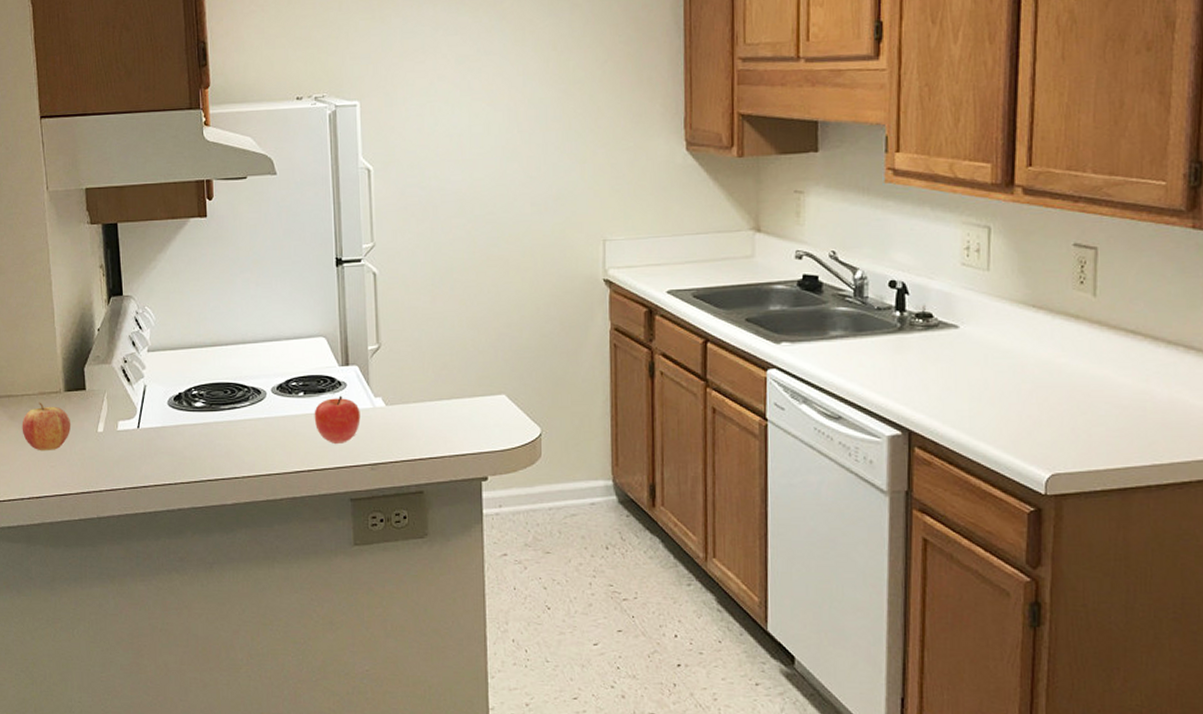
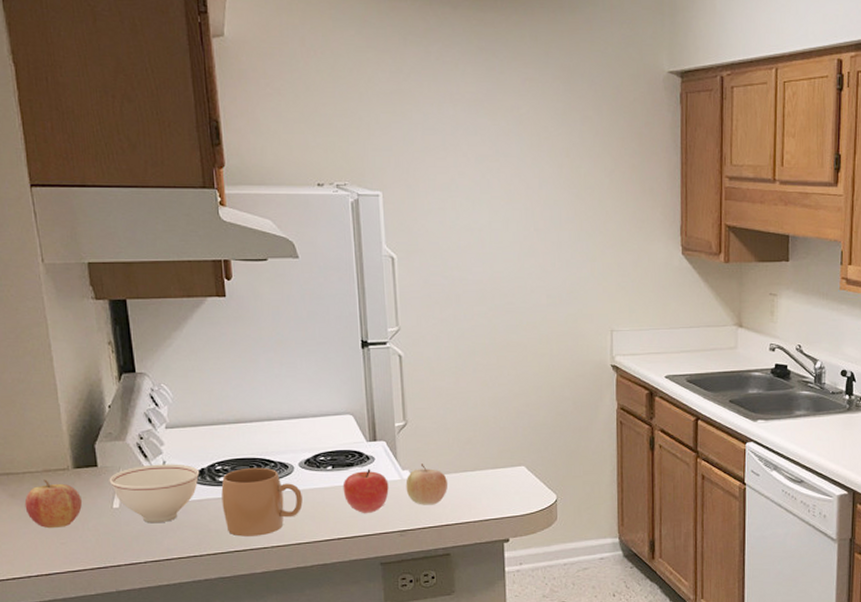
bowl: none [95,388,177,449] -> present [109,464,200,524]
mug: none [196,392,274,465] -> present [221,467,303,537]
fruit: none [378,389,423,436] -> present [405,462,448,505]

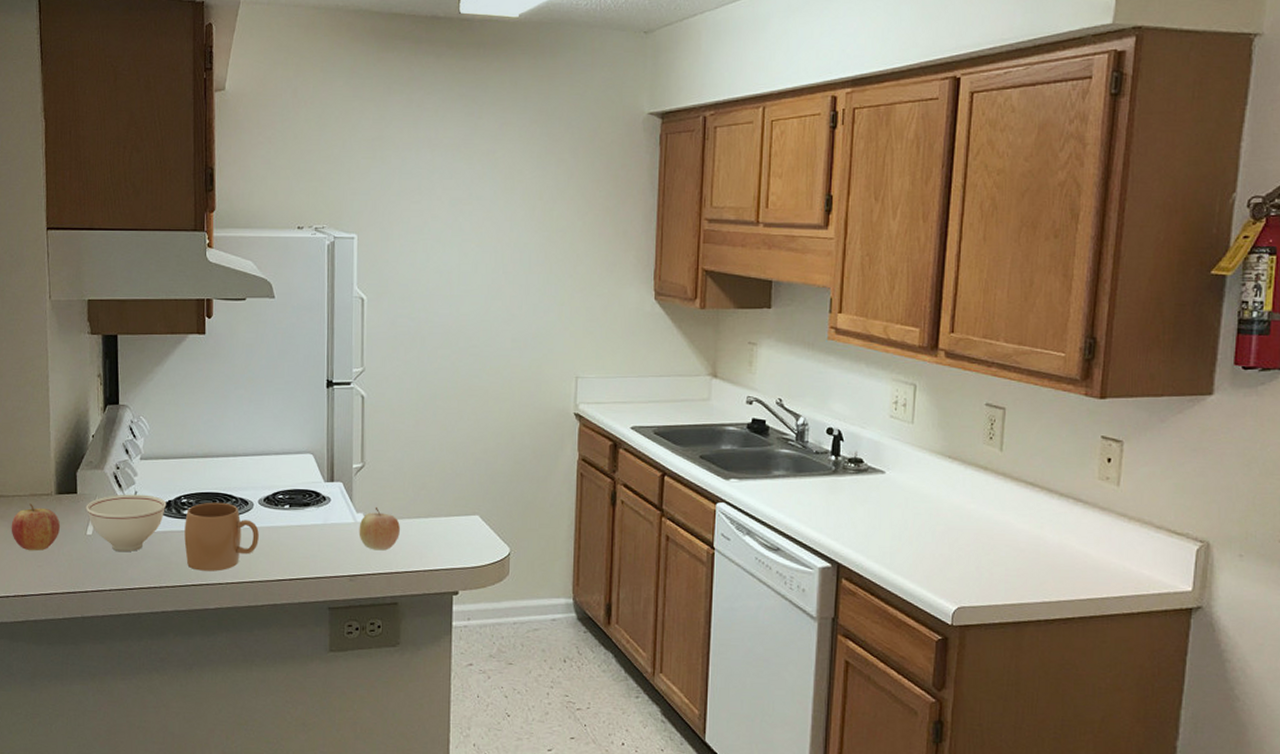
fruit: present [343,469,389,514] -> none [298,509,342,556]

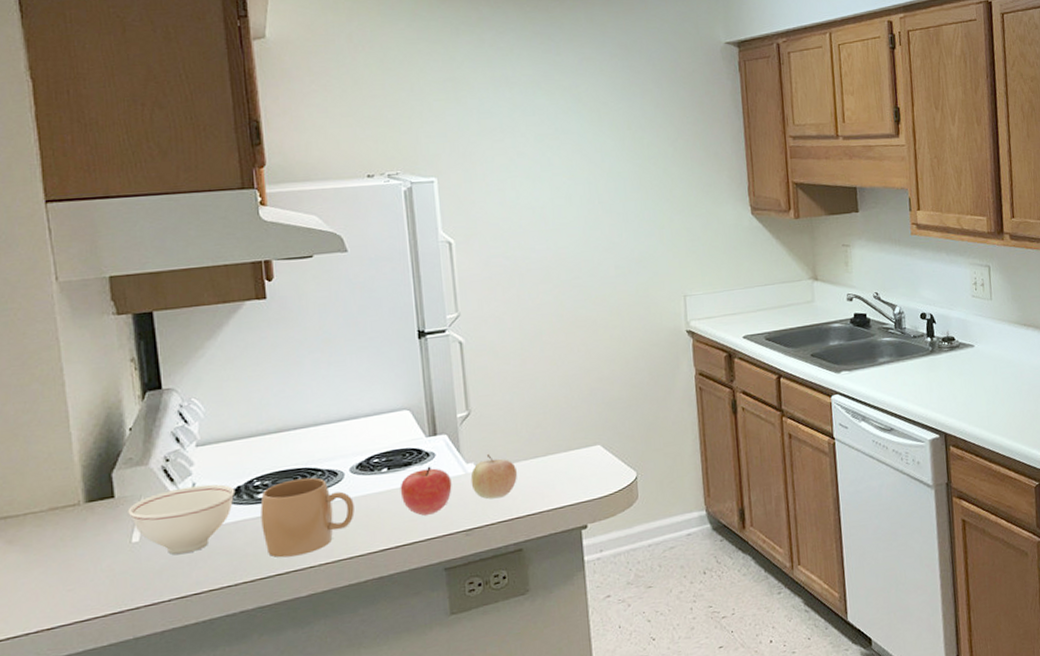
fruit: present [11,503,61,551] -> none [24,519,96,575]
fruit: none [298,509,342,556] -> present [400,466,452,517]

